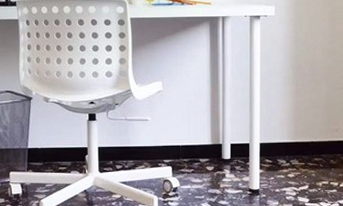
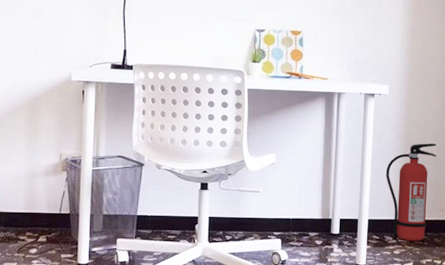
fire extinguisher: none [276,63,328,164] -> present [386,143,437,242]

